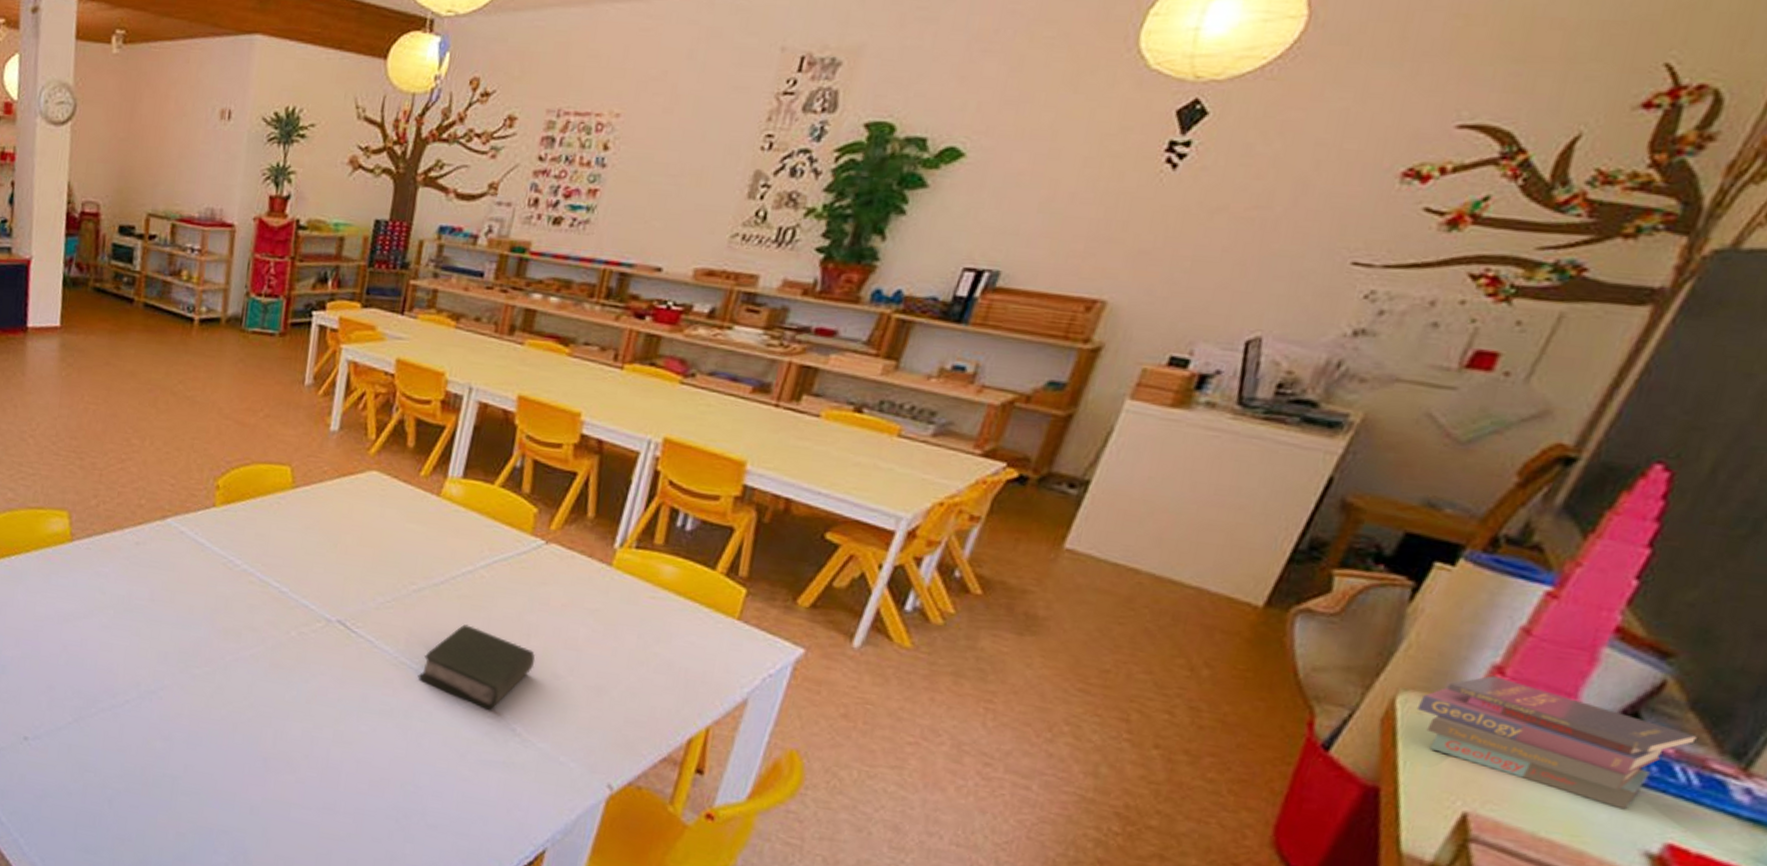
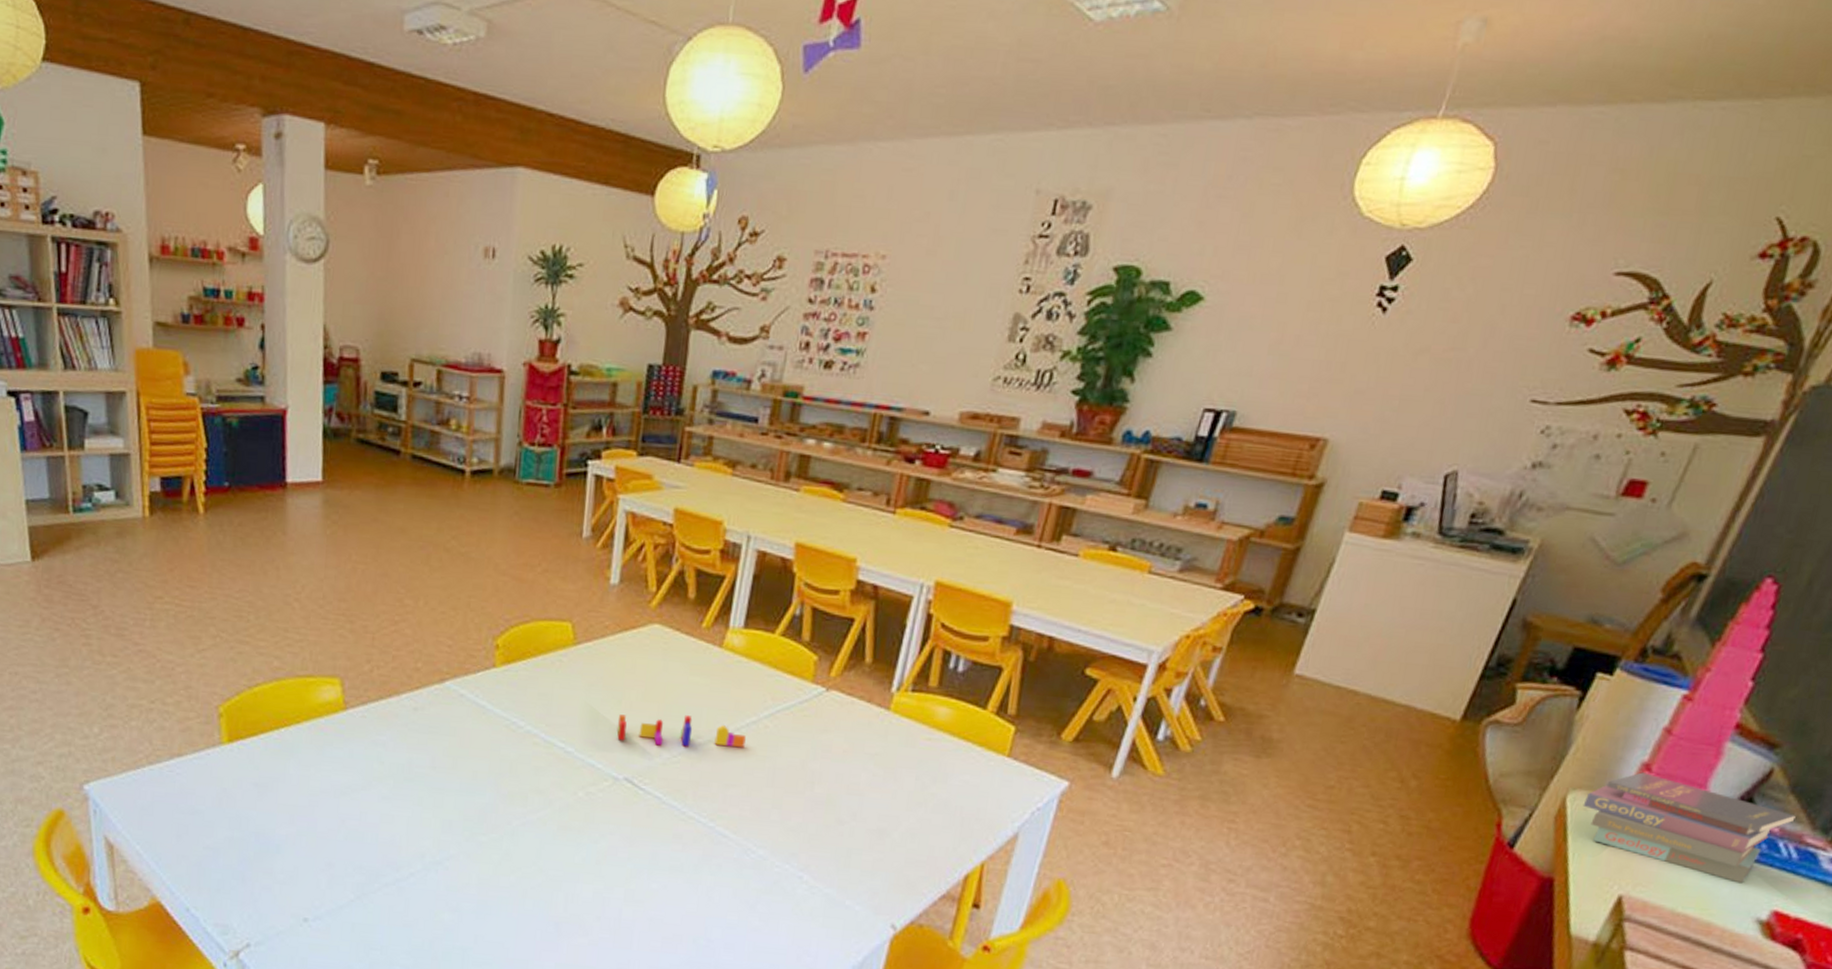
toy blocks: none [331,558,461,597] -> present [616,714,746,748]
book: present [417,624,535,710] -> none [706,775,820,859]

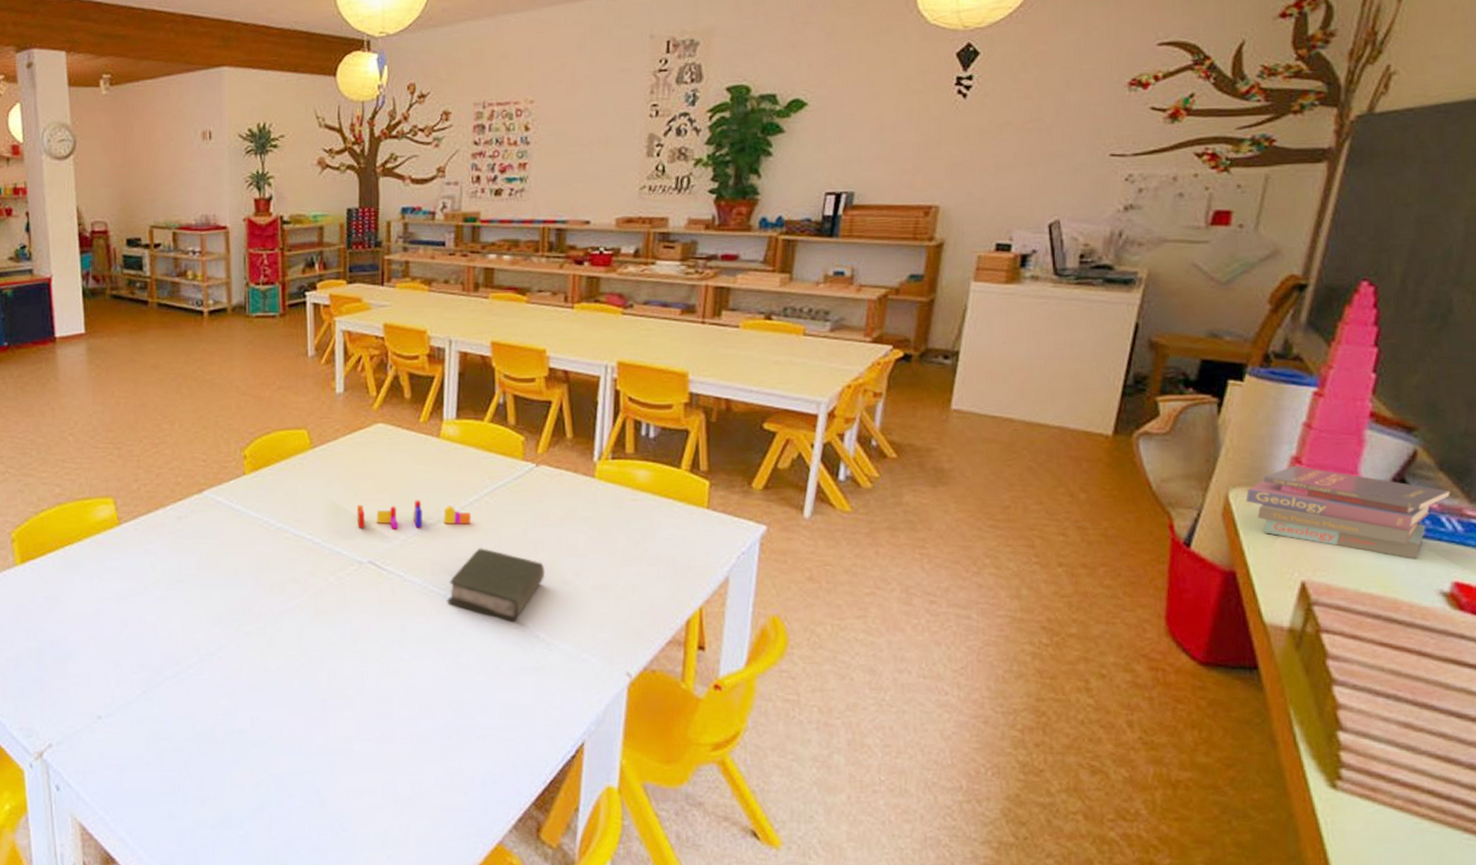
book: none [706,775,820,859] -> present [446,548,545,622]

